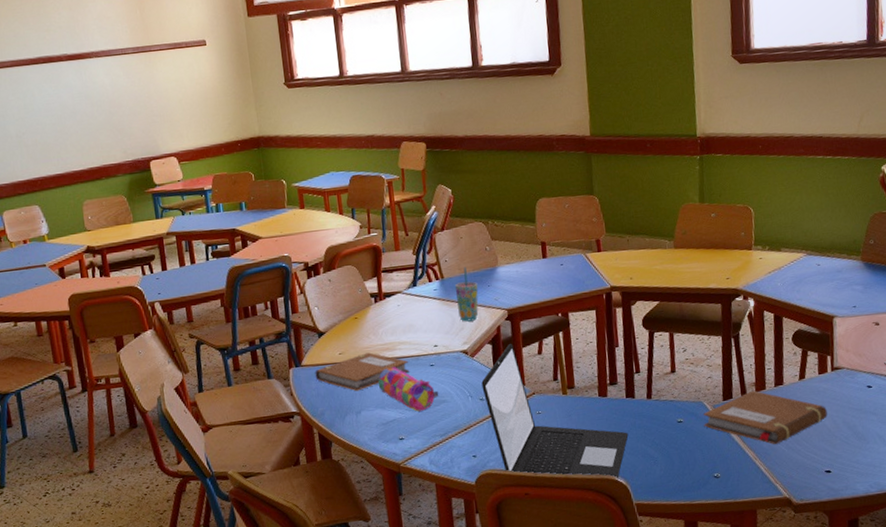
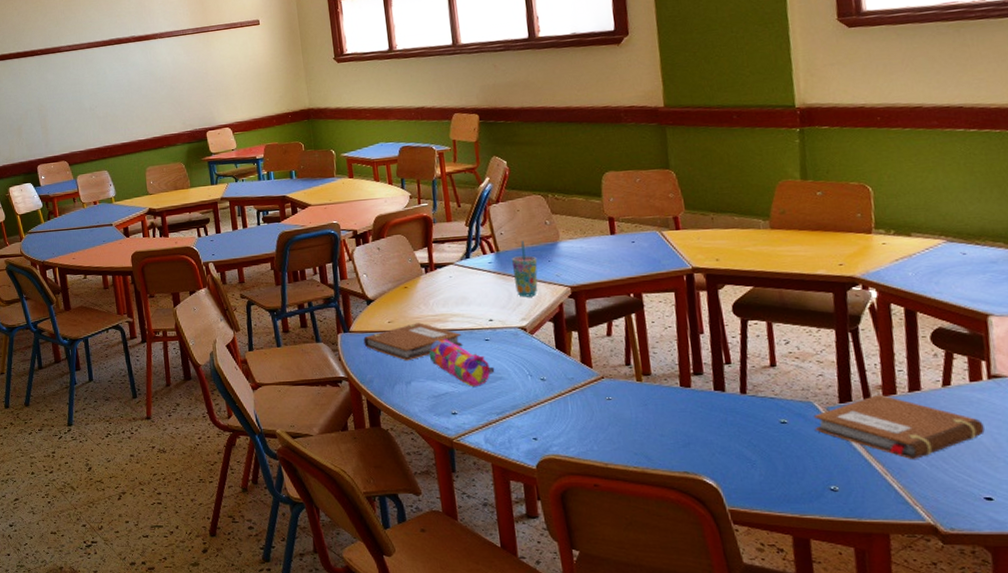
laptop: present [481,344,629,480] -> none [542,323,718,481]

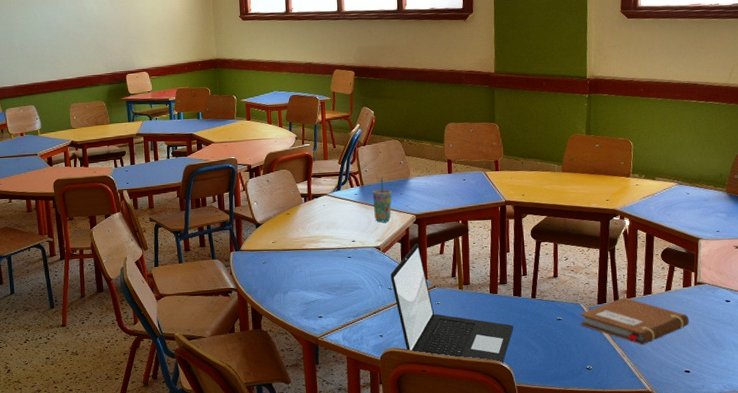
notebook: present [363,322,462,361] -> none [251,243,330,275]
pencil case: present [429,339,495,387] -> none [303,256,354,295]
laptop: none [542,323,718,481] -> present [390,244,514,365]

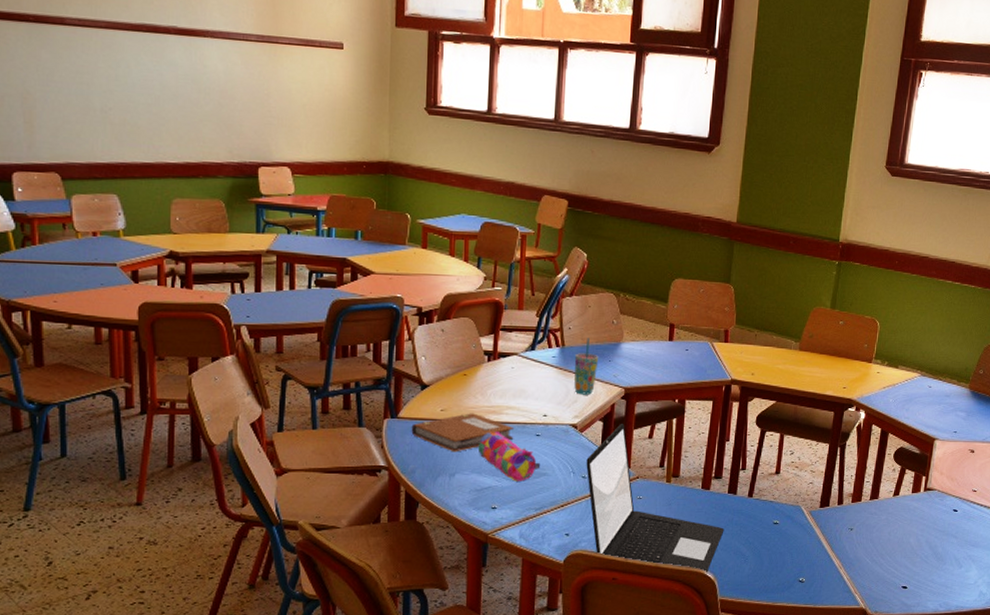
notebook: none [251,243,330,275] -> present [411,413,515,452]
pencil case: none [303,256,354,295] -> present [478,432,541,481]
notebook: present [580,297,689,344] -> none [798,501,914,555]

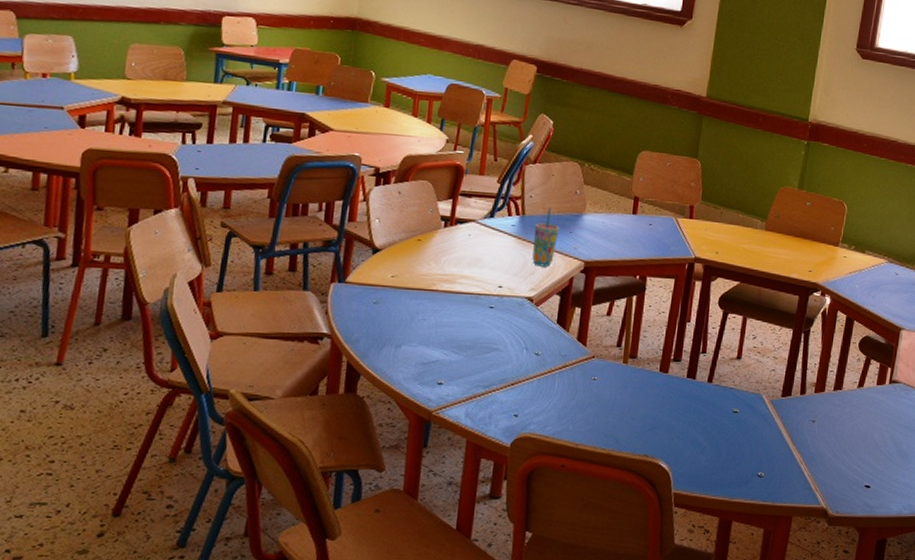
notebook: present [411,413,515,452] -> none [358,280,467,322]
pencil case: present [478,432,541,481] -> none [427,301,493,356]
laptop: present [586,424,724,574] -> none [540,299,682,464]

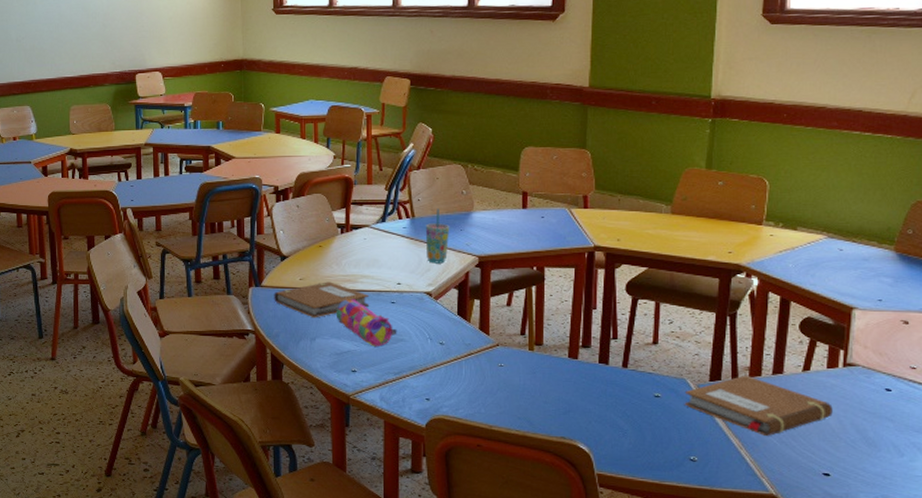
notebook: none [358,280,467,322] -> present [274,282,370,318]
pencil case: none [427,301,493,356] -> present [336,299,397,347]
notebook: none [758,390,878,450] -> present [684,375,833,436]

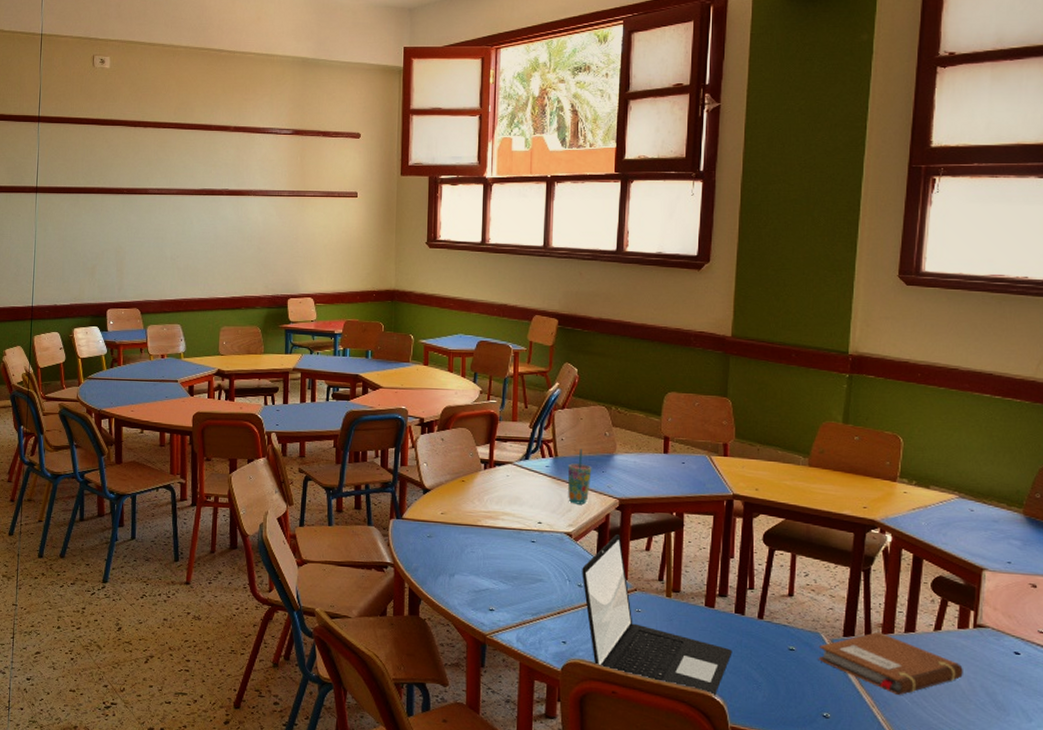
notebook: present [274,282,370,318] -> none [414,517,510,554]
pencil case: present [336,299,397,347] -> none [475,536,536,586]
laptop: none [443,292,597,446] -> present [582,535,733,697]

